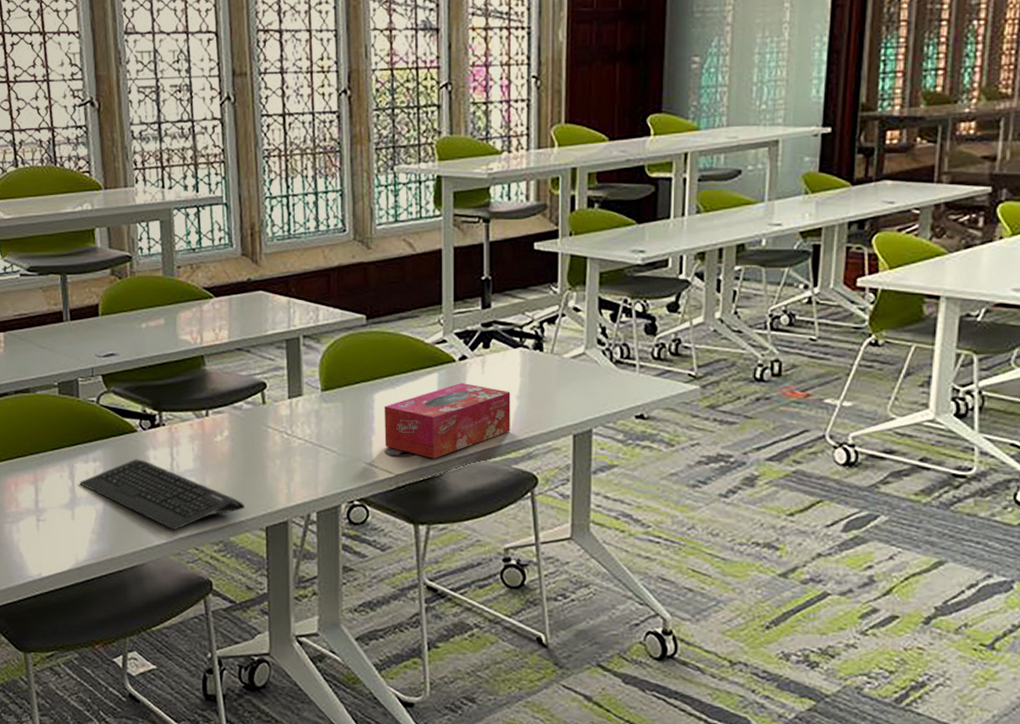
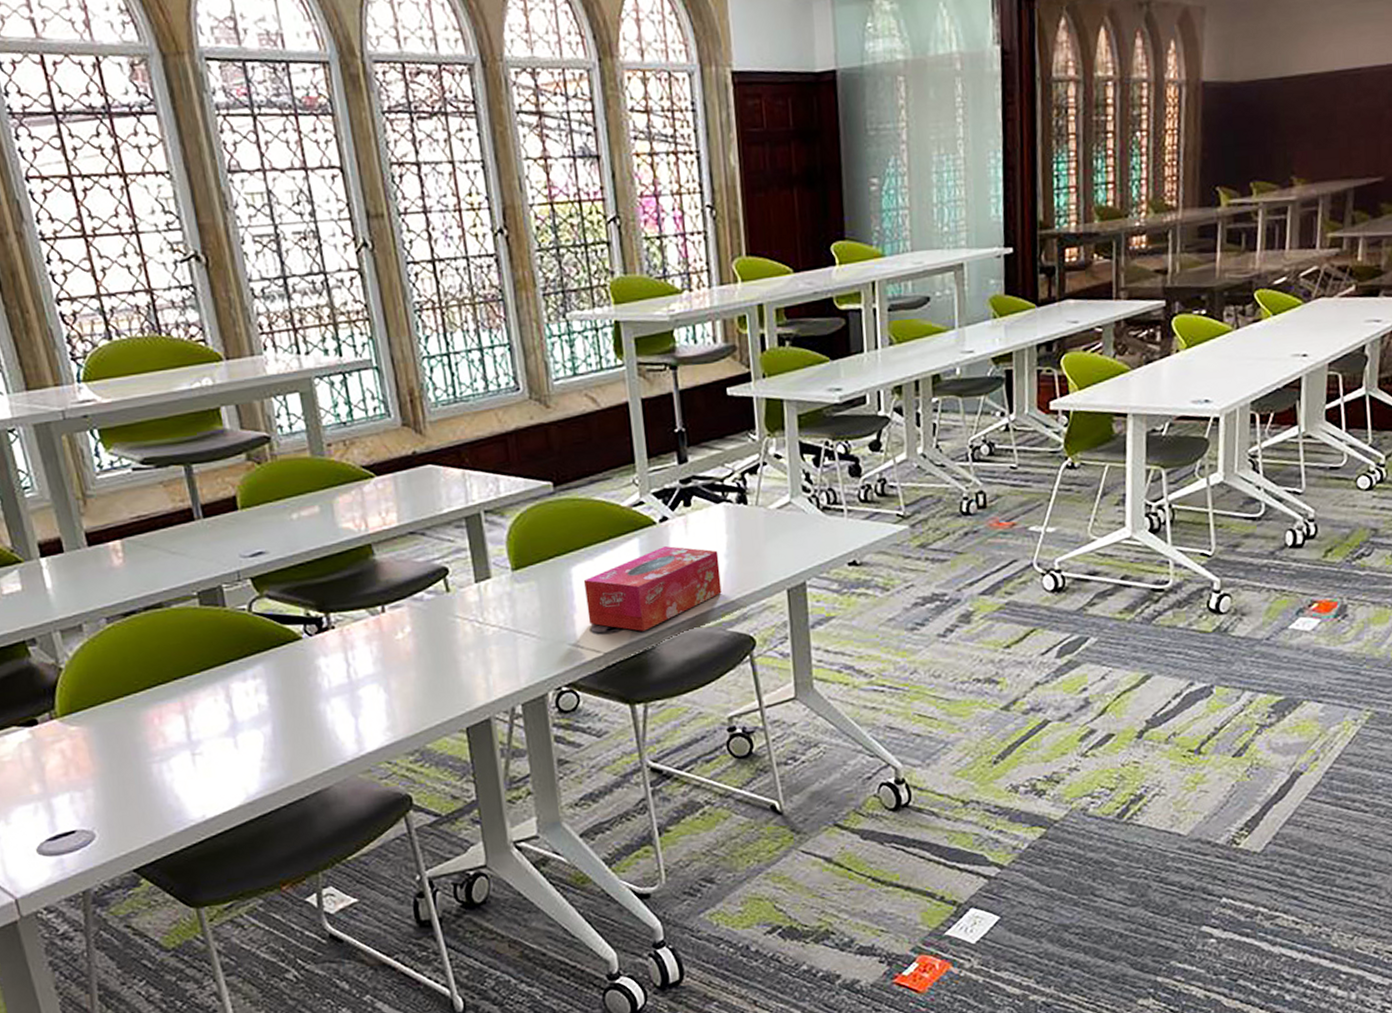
keyboard: present [79,459,246,531] -> none [239,670,440,746]

